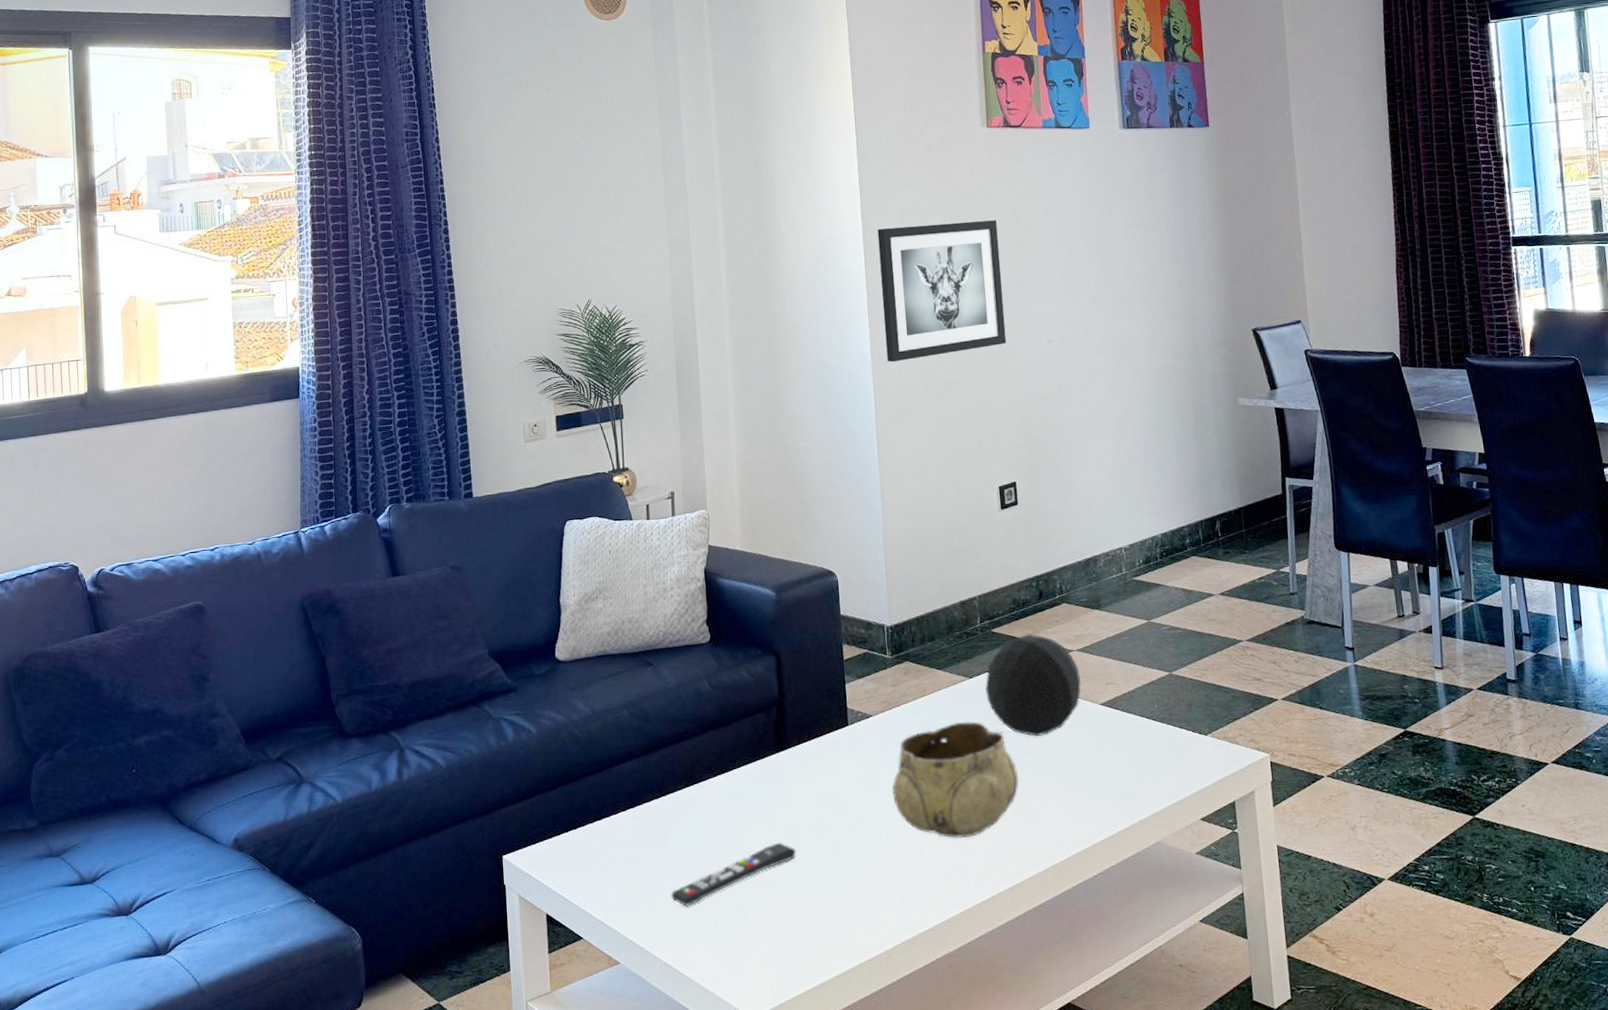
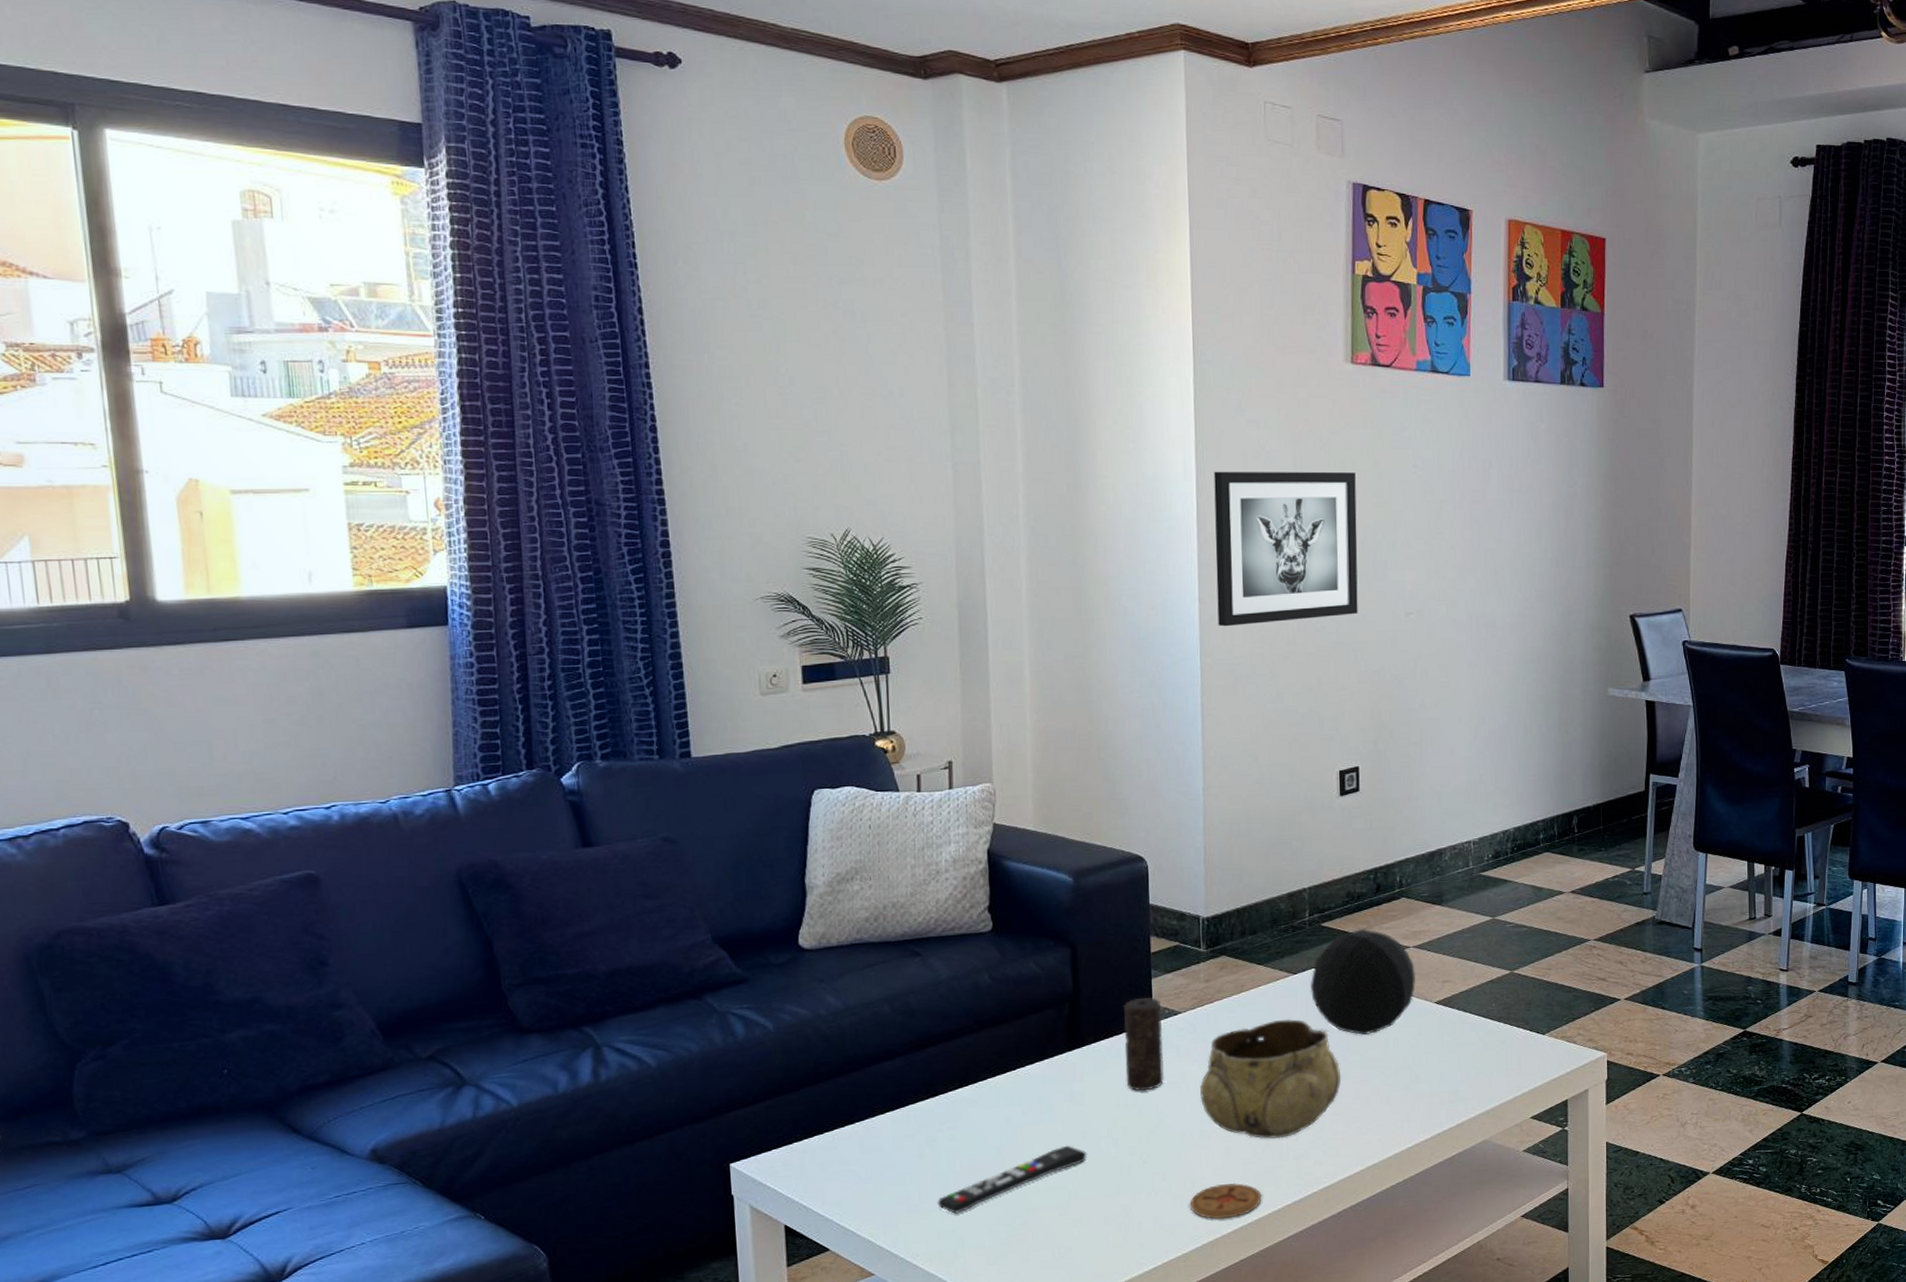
candle: none [823,701,860,791] -> present [1124,996,1164,1091]
coaster: none [888,881,953,917] -> present [1190,1182,1262,1219]

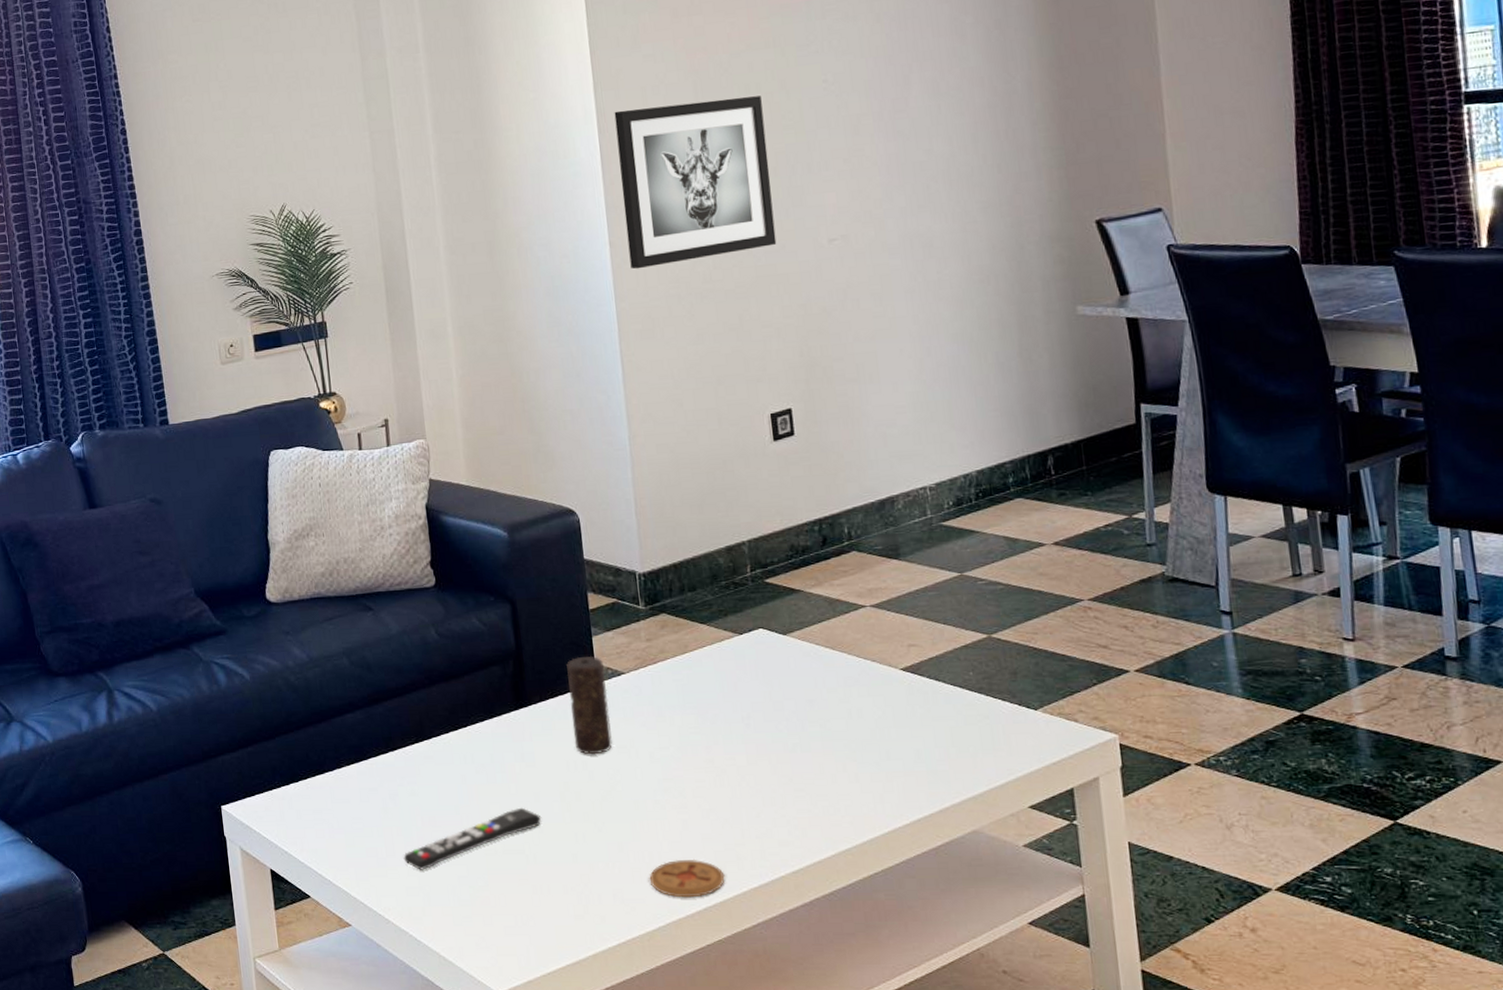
decorative bowl: present [1200,1018,1341,1139] -> none [650,683,801,814]
decorative orb: present [1310,929,1416,1035] -> none [758,586,877,703]

